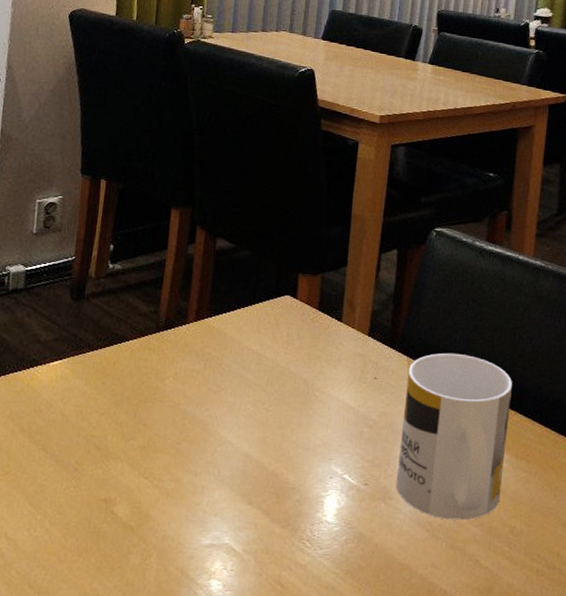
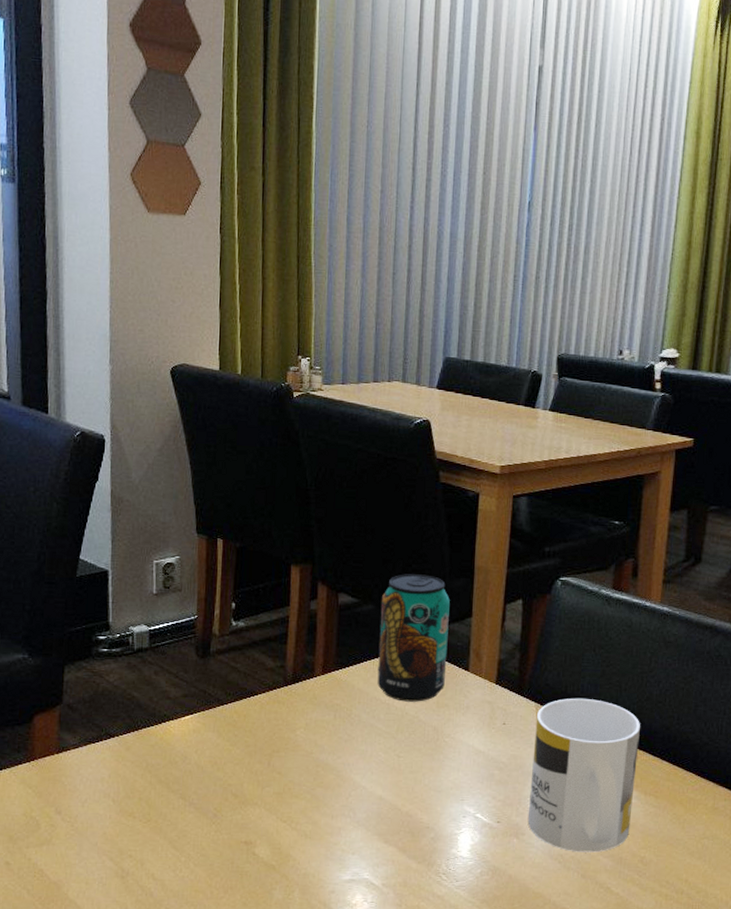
beverage can: none [249,220,326,353] -> present [377,574,450,702]

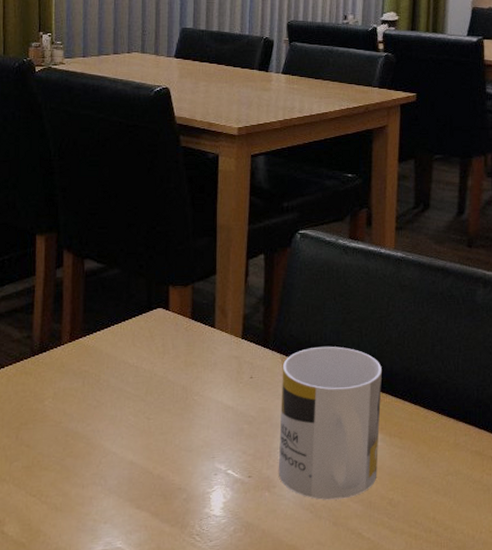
beverage can: present [377,574,450,702] -> none [125,236,194,363]

